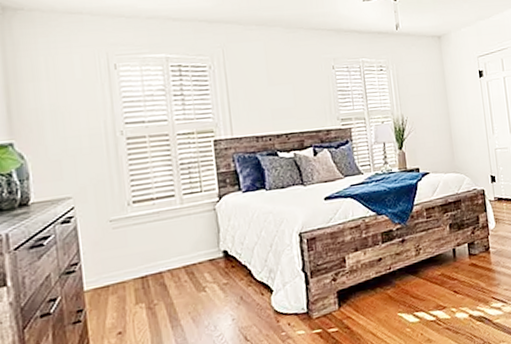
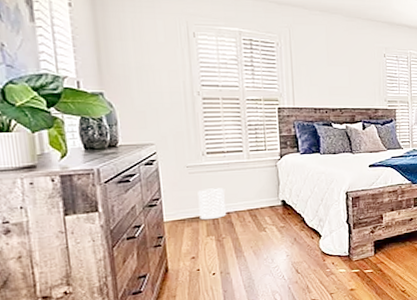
wastebasket: none [123,242,159,284] -> present [198,188,227,219]

